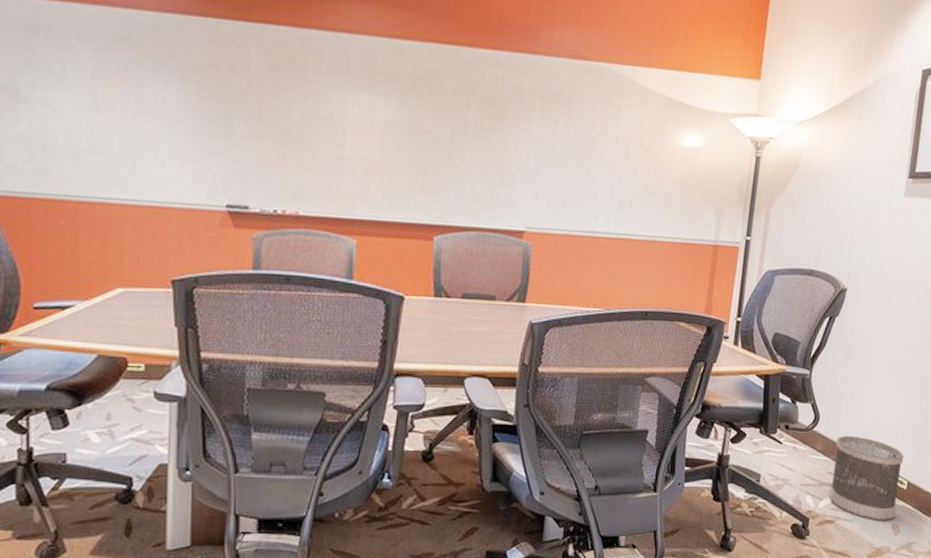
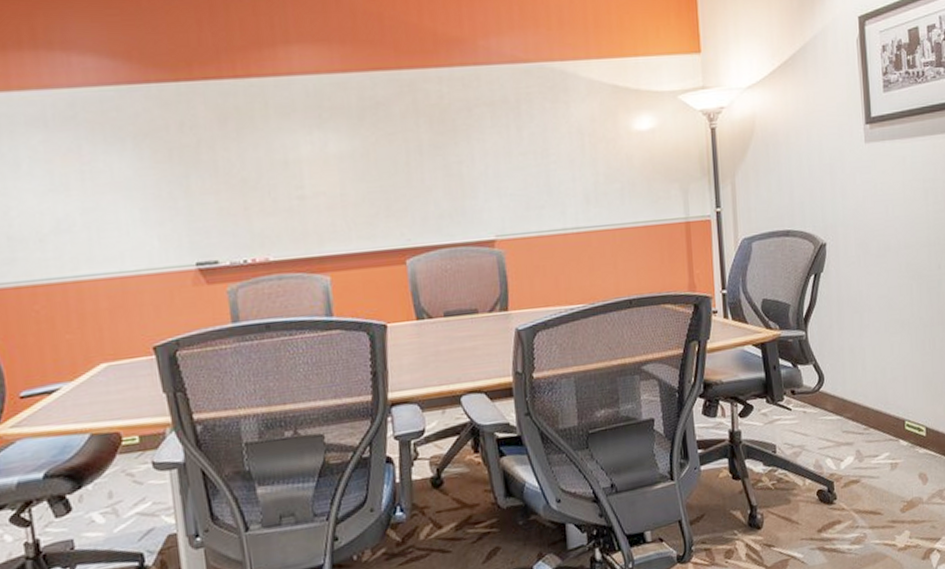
wastebasket: present [829,435,904,522] -> none [845,389,920,474]

